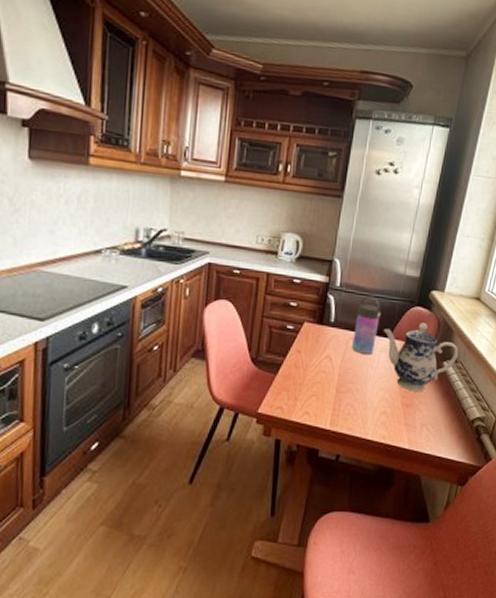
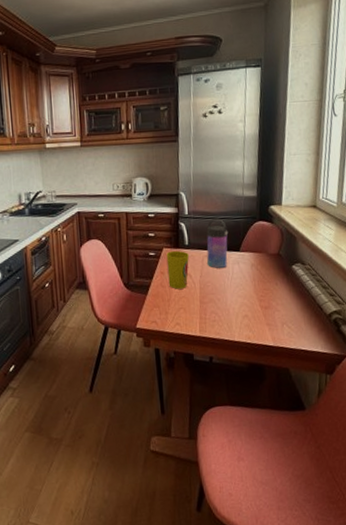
cup: none [303,326,333,373] -> present [166,250,189,289]
teapot: present [384,322,459,391] -> none [233,234,305,295]

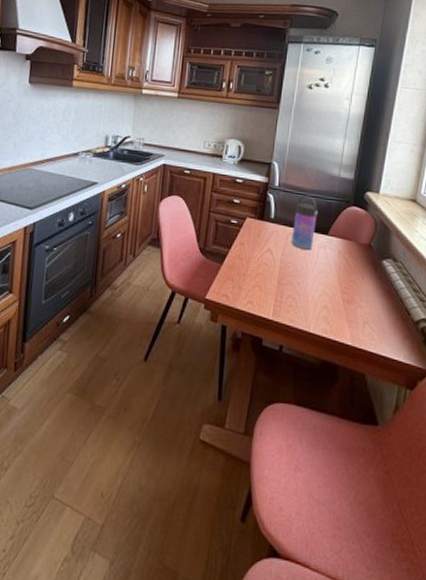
cup: present [166,250,189,289] -> none [247,222,273,265]

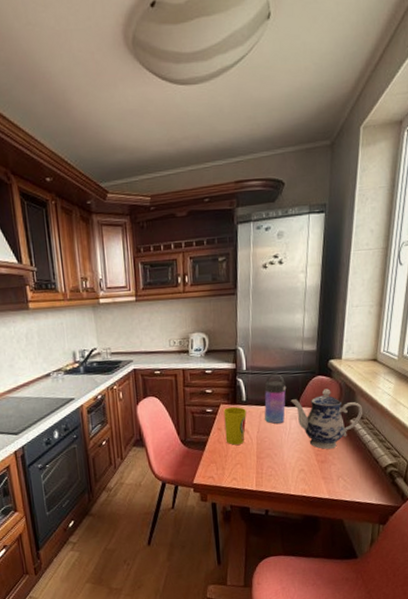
cup: none [247,222,273,265] -> present [223,406,246,445]
teapot: none [321,221,398,289] -> present [291,388,363,449]

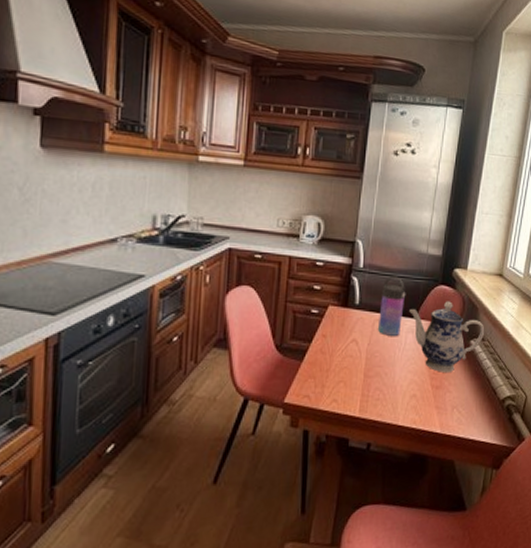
cup: present [223,406,246,445] -> none [330,309,358,357]

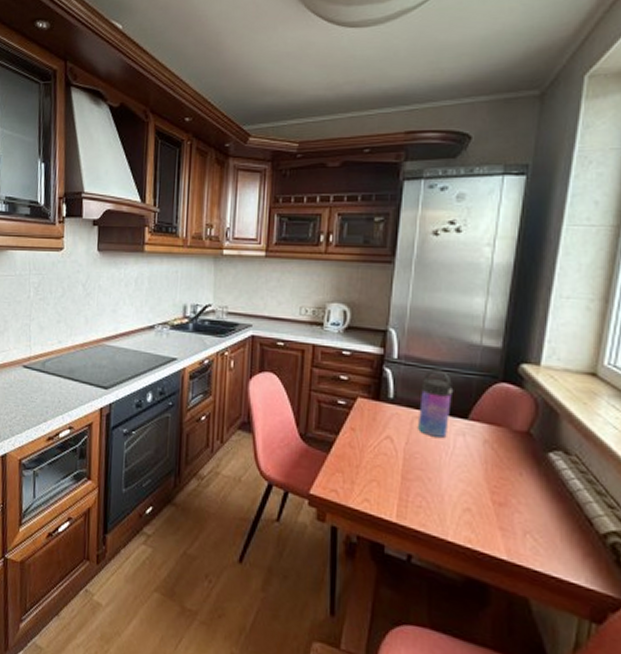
teapot: present [409,301,485,372] -> none [459,402,571,489]

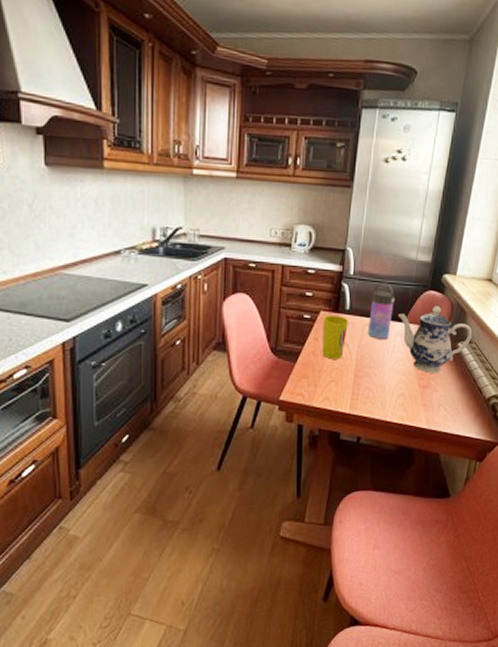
cup: none [360,402,392,455] -> present [322,315,348,359]
teapot: none [459,402,571,489] -> present [398,306,473,373]

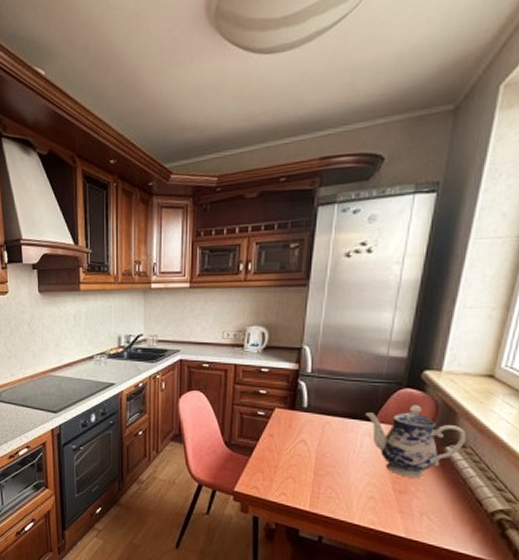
cup: present [322,315,348,359] -> none [277,412,306,456]
water bottle: present [367,282,395,339] -> none [328,380,362,438]

